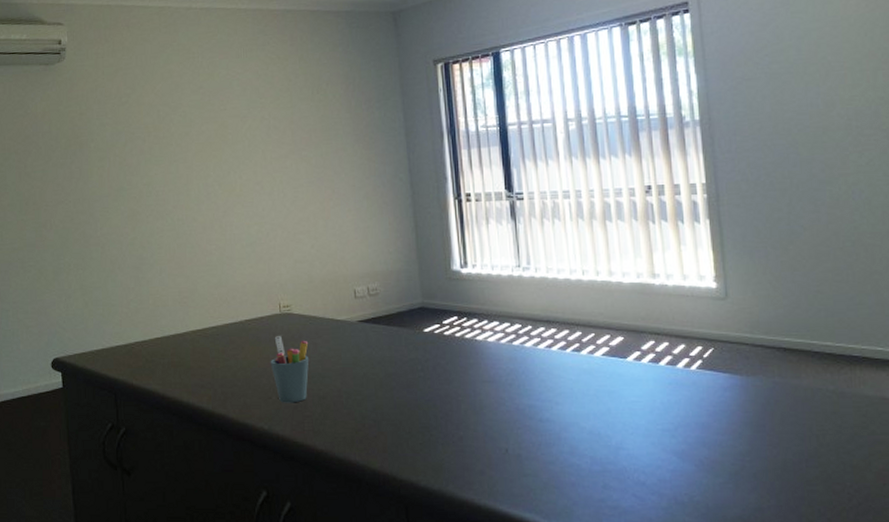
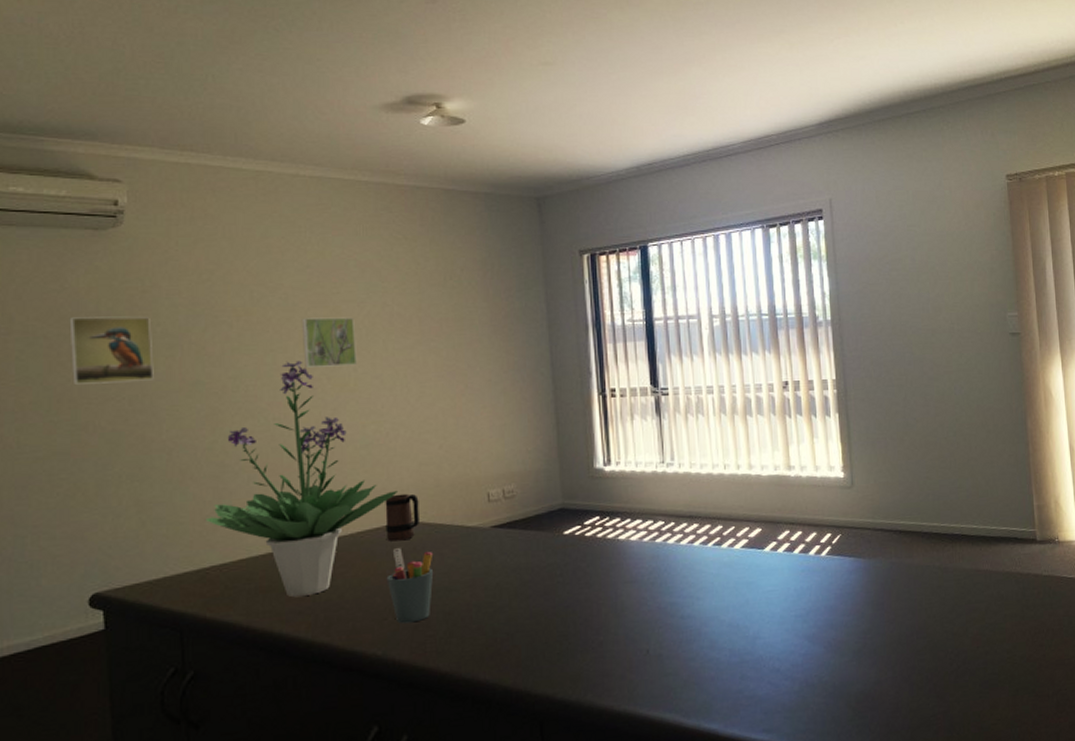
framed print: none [31,134,90,191] -> present [69,316,154,385]
potted plant: none [130,169,278,373] -> present [206,360,399,598]
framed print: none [197,130,241,175] -> present [301,317,357,368]
mug: none [267,287,296,330] -> present [385,493,419,542]

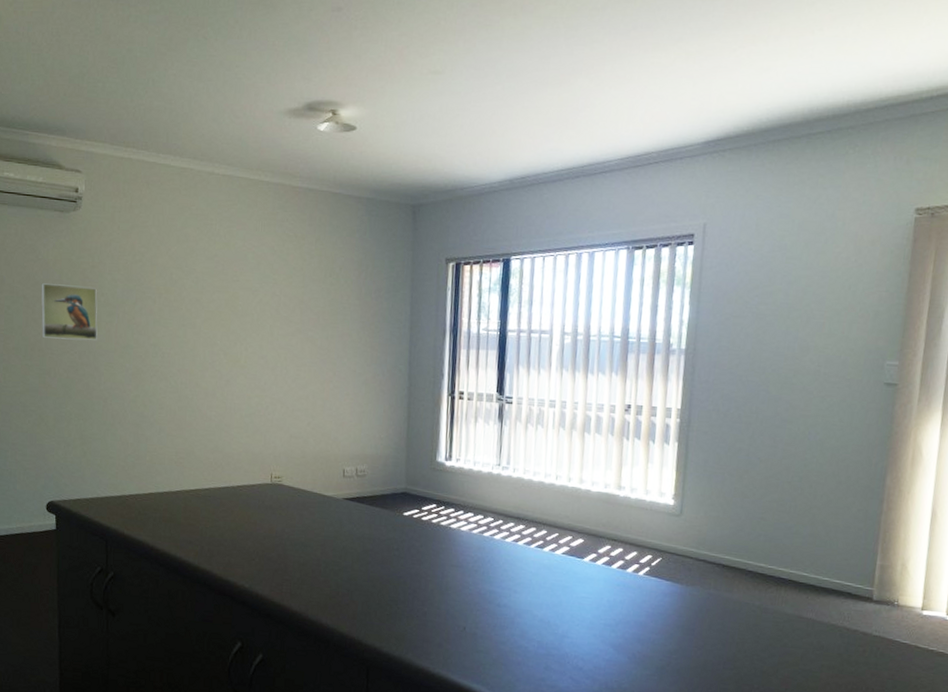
potted plant: present [206,360,399,598] -> none [128,335,272,530]
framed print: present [301,317,357,368] -> none [207,300,249,346]
mug: present [385,493,419,542] -> none [259,459,287,499]
pen holder: present [386,548,434,624] -> none [257,504,295,567]

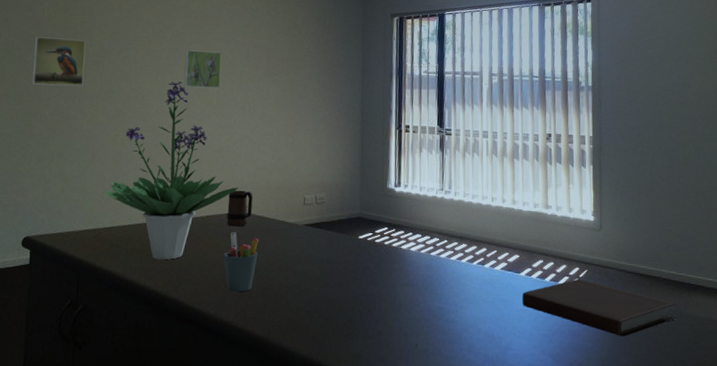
potted plant: none [128,335,272,530] -> present [104,81,239,260]
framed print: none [207,300,249,346] -> present [184,50,222,89]
pen holder: none [257,504,295,567] -> present [223,232,259,293]
mug: none [259,459,287,499] -> present [226,190,253,227]
notebook: none [583,567,761,631] -> present [522,278,676,337]

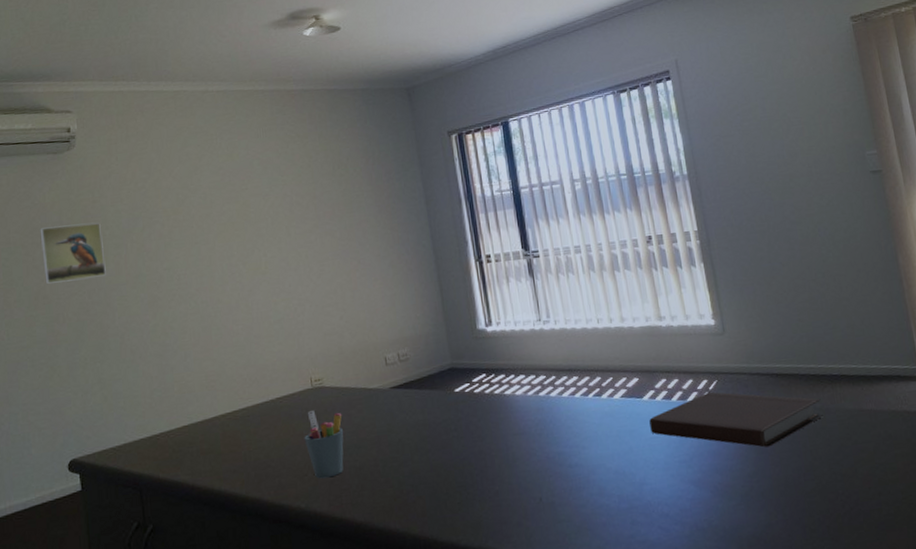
potted plant: present [104,81,239,260] -> none [154,250,309,458]
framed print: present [184,50,222,89] -> none [218,209,266,256]
mug: present [226,190,253,227] -> none [298,361,328,405]

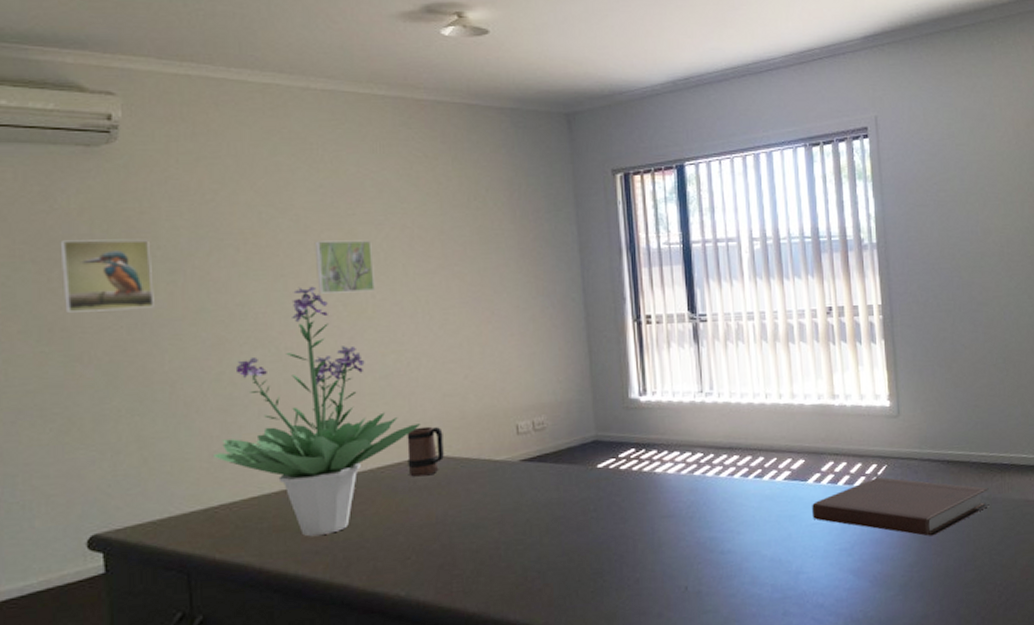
potted plant: none [154,250,309,458] -> present [214,286,421,537]
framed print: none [218,209,266,256] -> present [314,240,375,294]
mug: none [298,361,328,405] -> present [407,426,444,477]
pen holder: present [304,411,344,479] -> none [409,484,460,563]

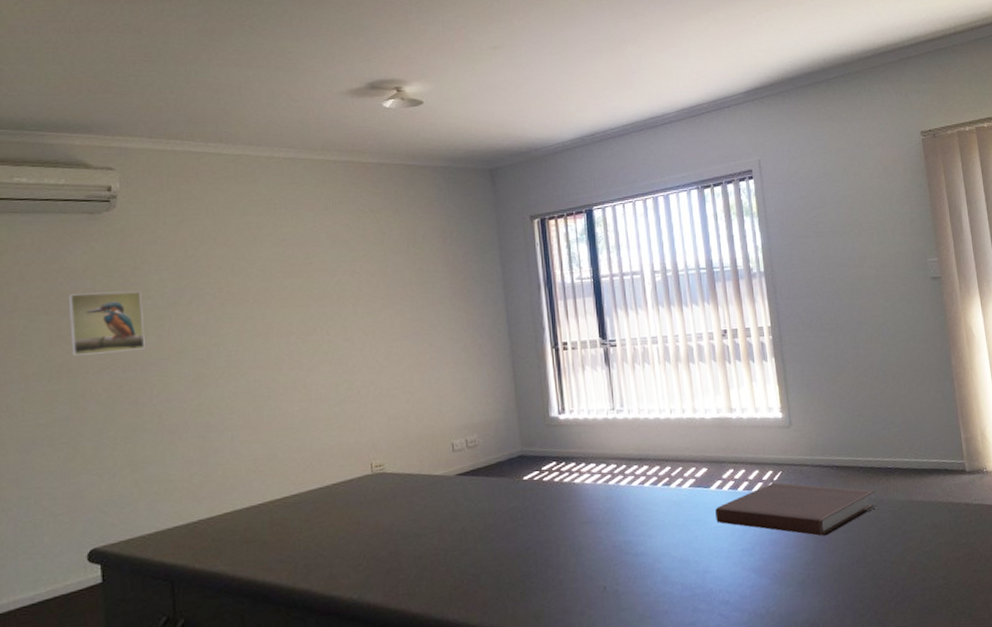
potted plant: present [214,286,421,537] -> none [194,326,370,547]
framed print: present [314,240,375,294] -> none [278,284,329,333]
mug: present [407,426,444,477] -> none [358,446,390,492]

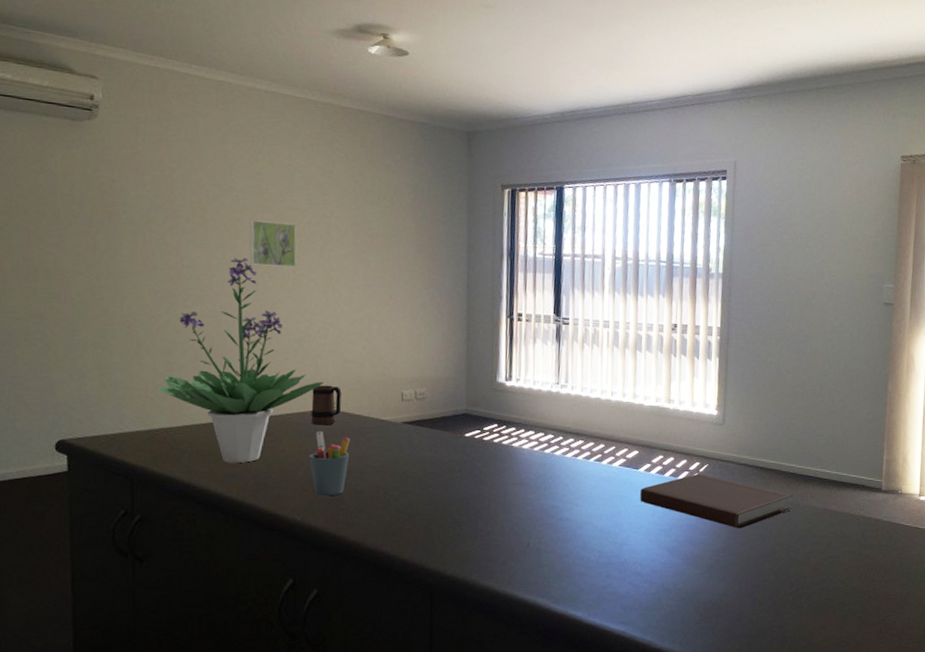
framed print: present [68,291,145,356] -> none [47,197,119,261]
potted plant: none [194,326,370,547] -> present [157,257,325,463]
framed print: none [278,284,329,333] -> present [249,220,297,268]
mug: none [358,446,390,492] -> present [311,385,342,426]
pen holder: none [360,498,404,569] -> present [308,431,351,496]

